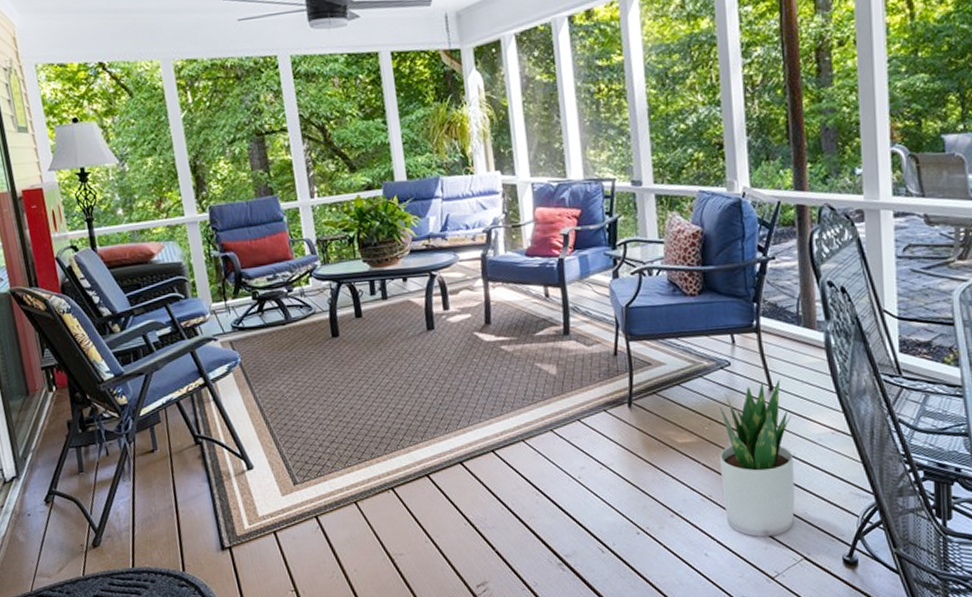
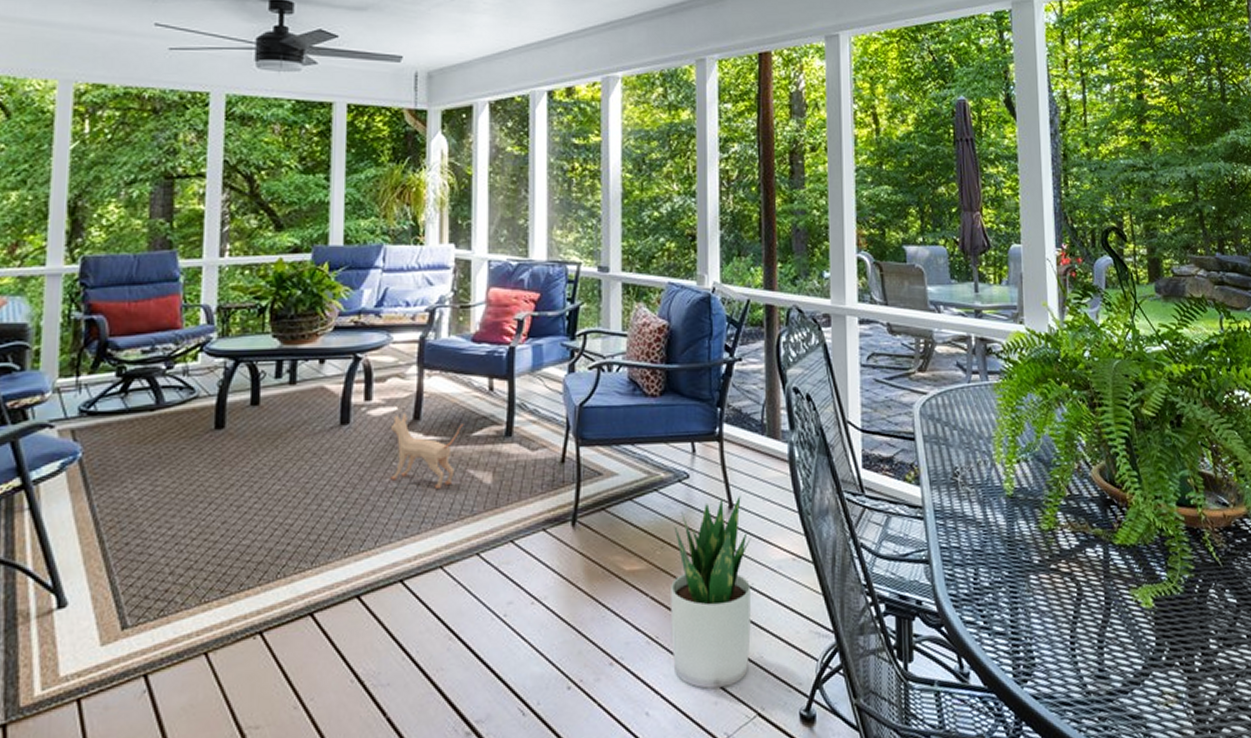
cat: none [468,319,528,379] -> present [390,413,464,488]

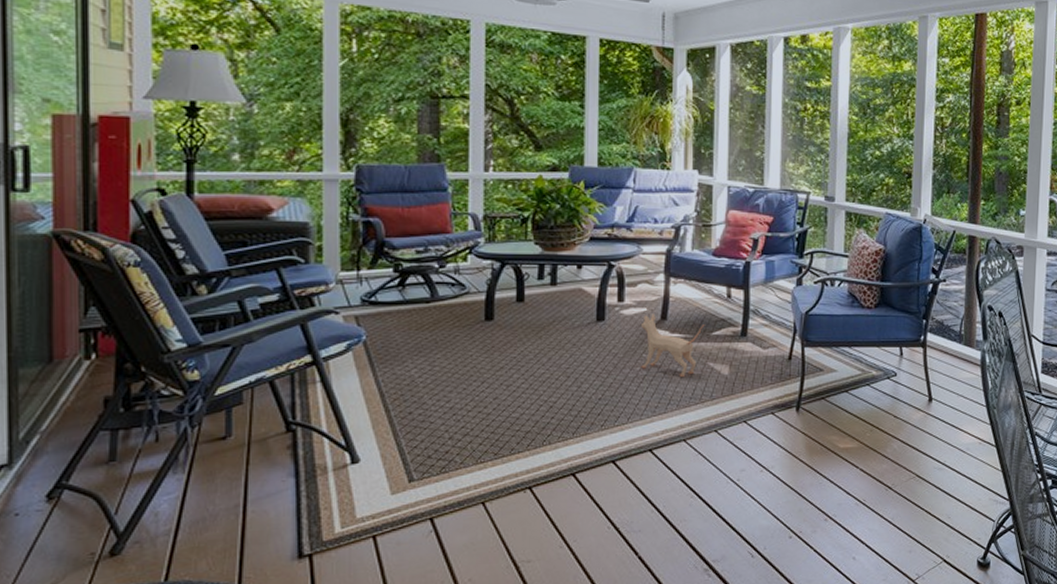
planter: present [671,495,751,689] -> none [876,391,946,541]

